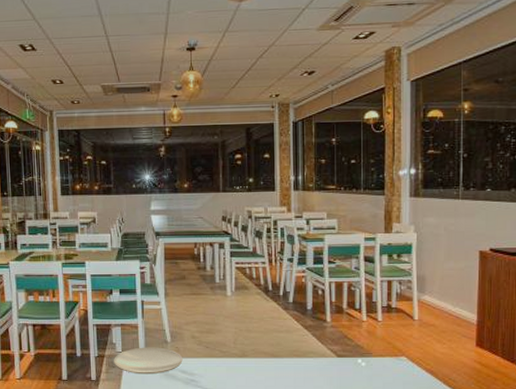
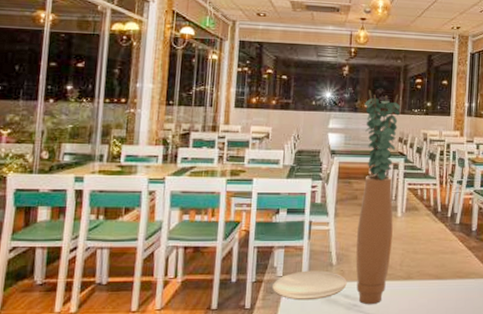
vase: none [184,169,224,379] -> present [356,90,401,304]

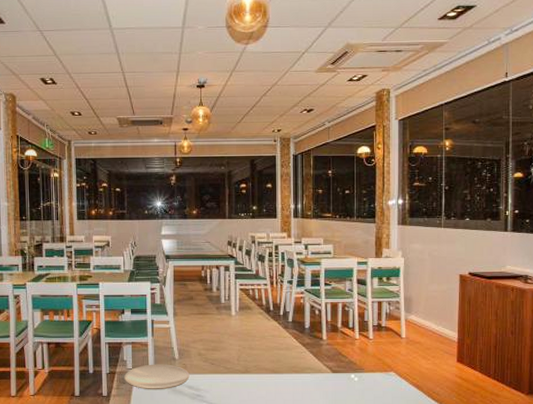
vase: present [356,90,401,304] -> none [193,197,228,394]

